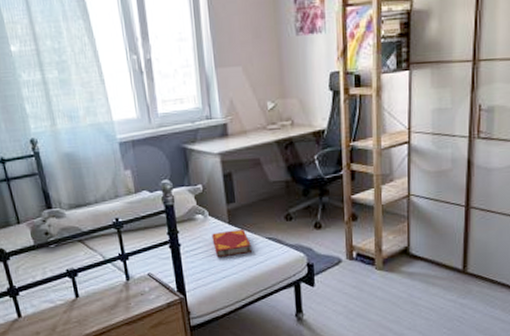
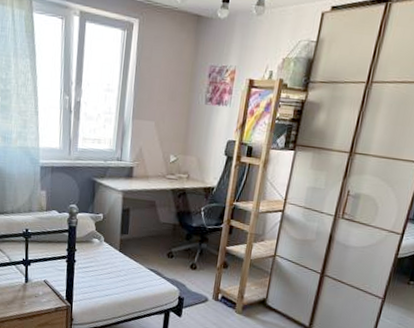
hardback book: present [212,230,252,258] -> none [103,256,135,279]

